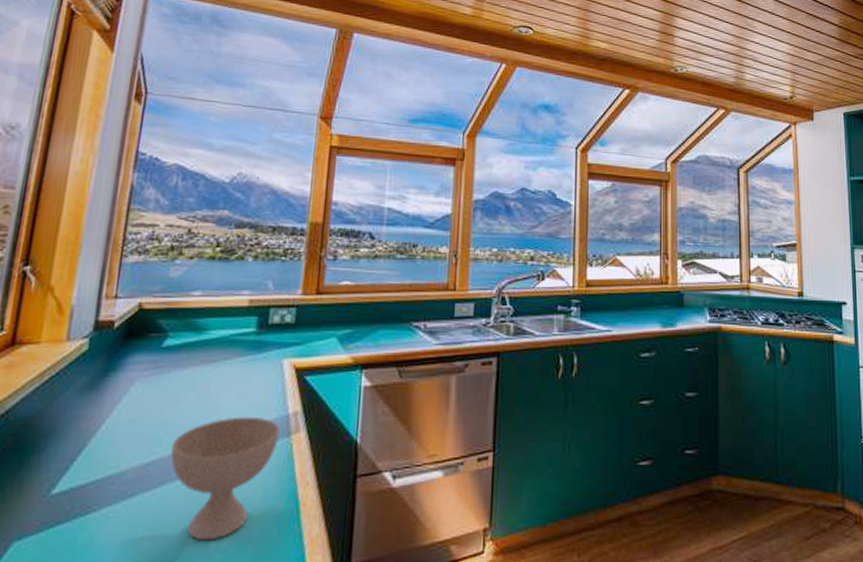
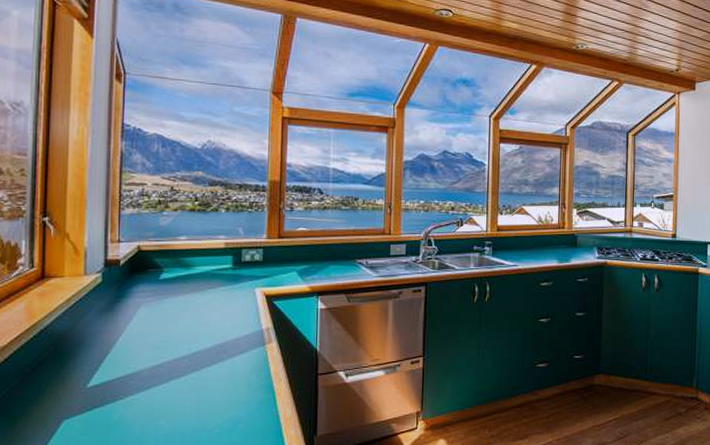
bowl: present [171,416,280,541] -> none [175,331,256,420]

